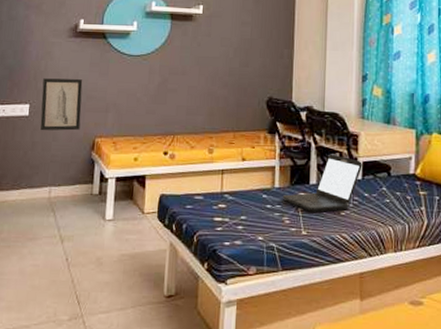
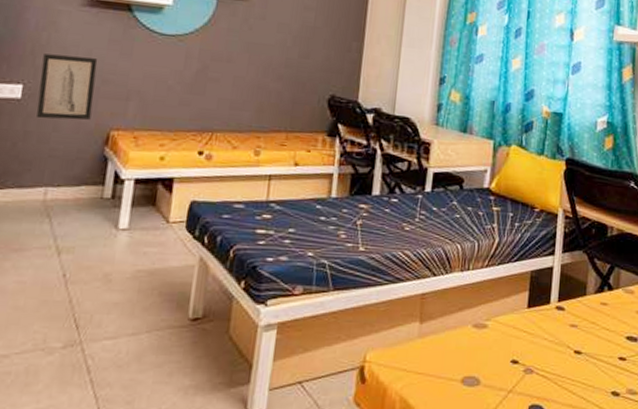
laptop: present [283,154,362,212] -> none [340,162,433,227]

